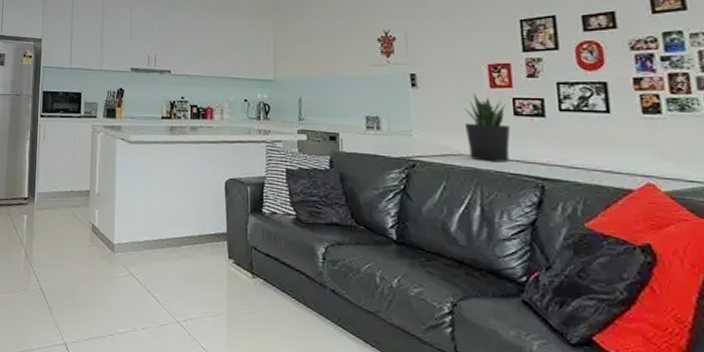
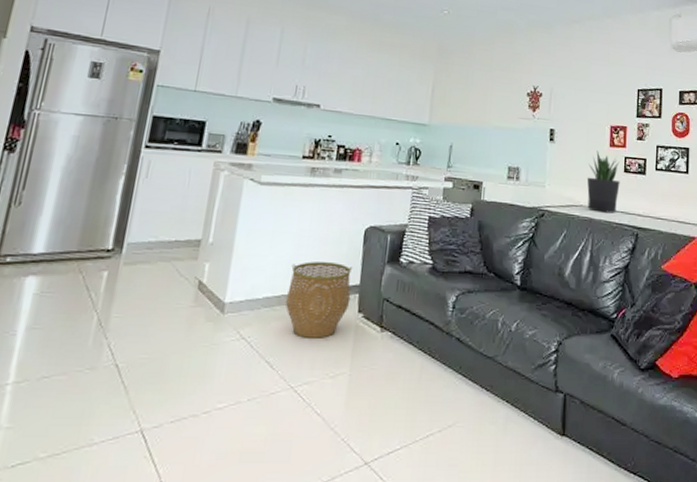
basket: none [163,210,220,280] -> present [285,261,353,338]

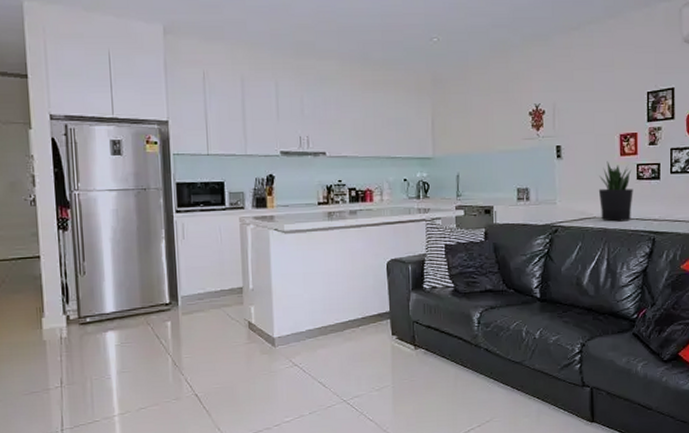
basket: present [285,261,353,338] -> none [326,295,383,361]

